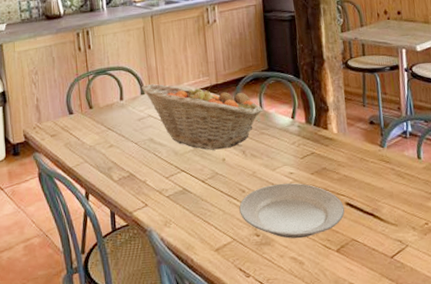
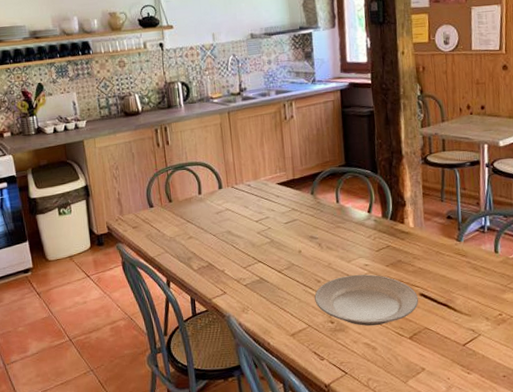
fruit basket: present [141,83,262,150] -> none [219,178,339,243]

